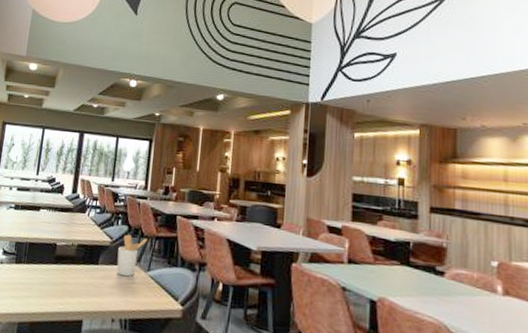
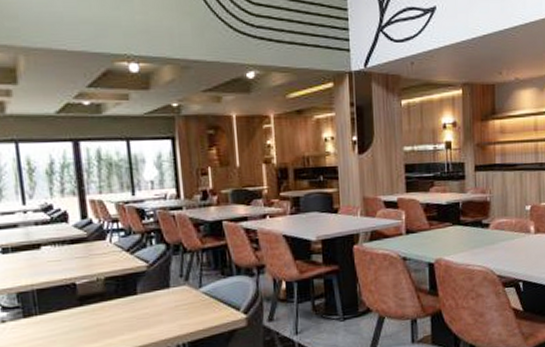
utensil holder: present [117,234,148,277] -> none [158,253,193,300]

